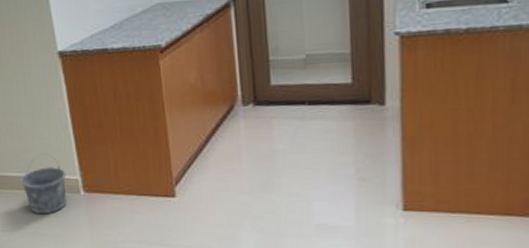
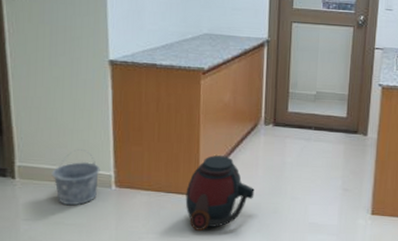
helmet: none [159,148,241,239] -> present [185,155,255,232]

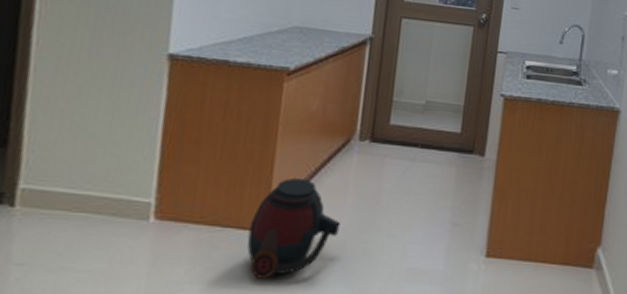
bucket: present [51,149,100,206] -> none [67,167,137,245]

